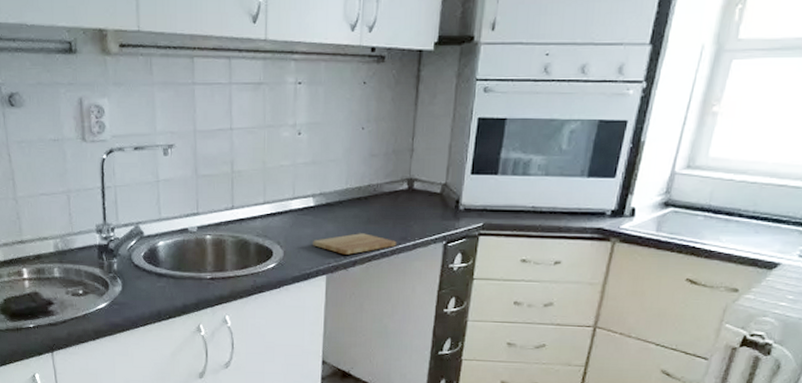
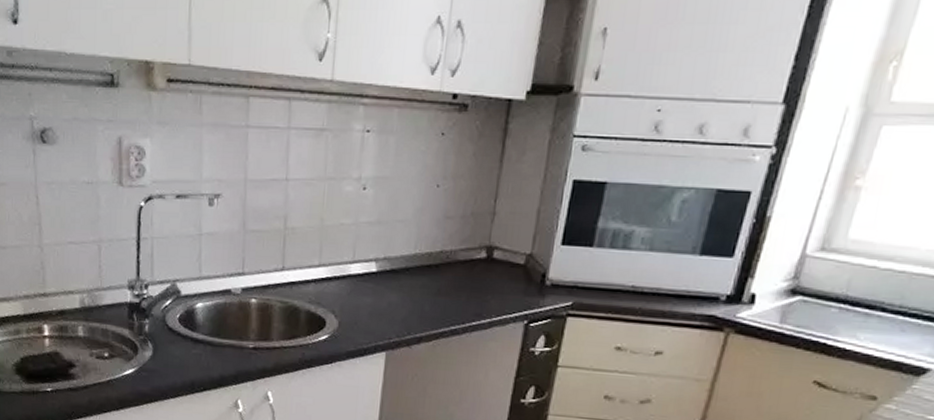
cutting board: present [313,233,397,255] -> none [372,305,470,330]

